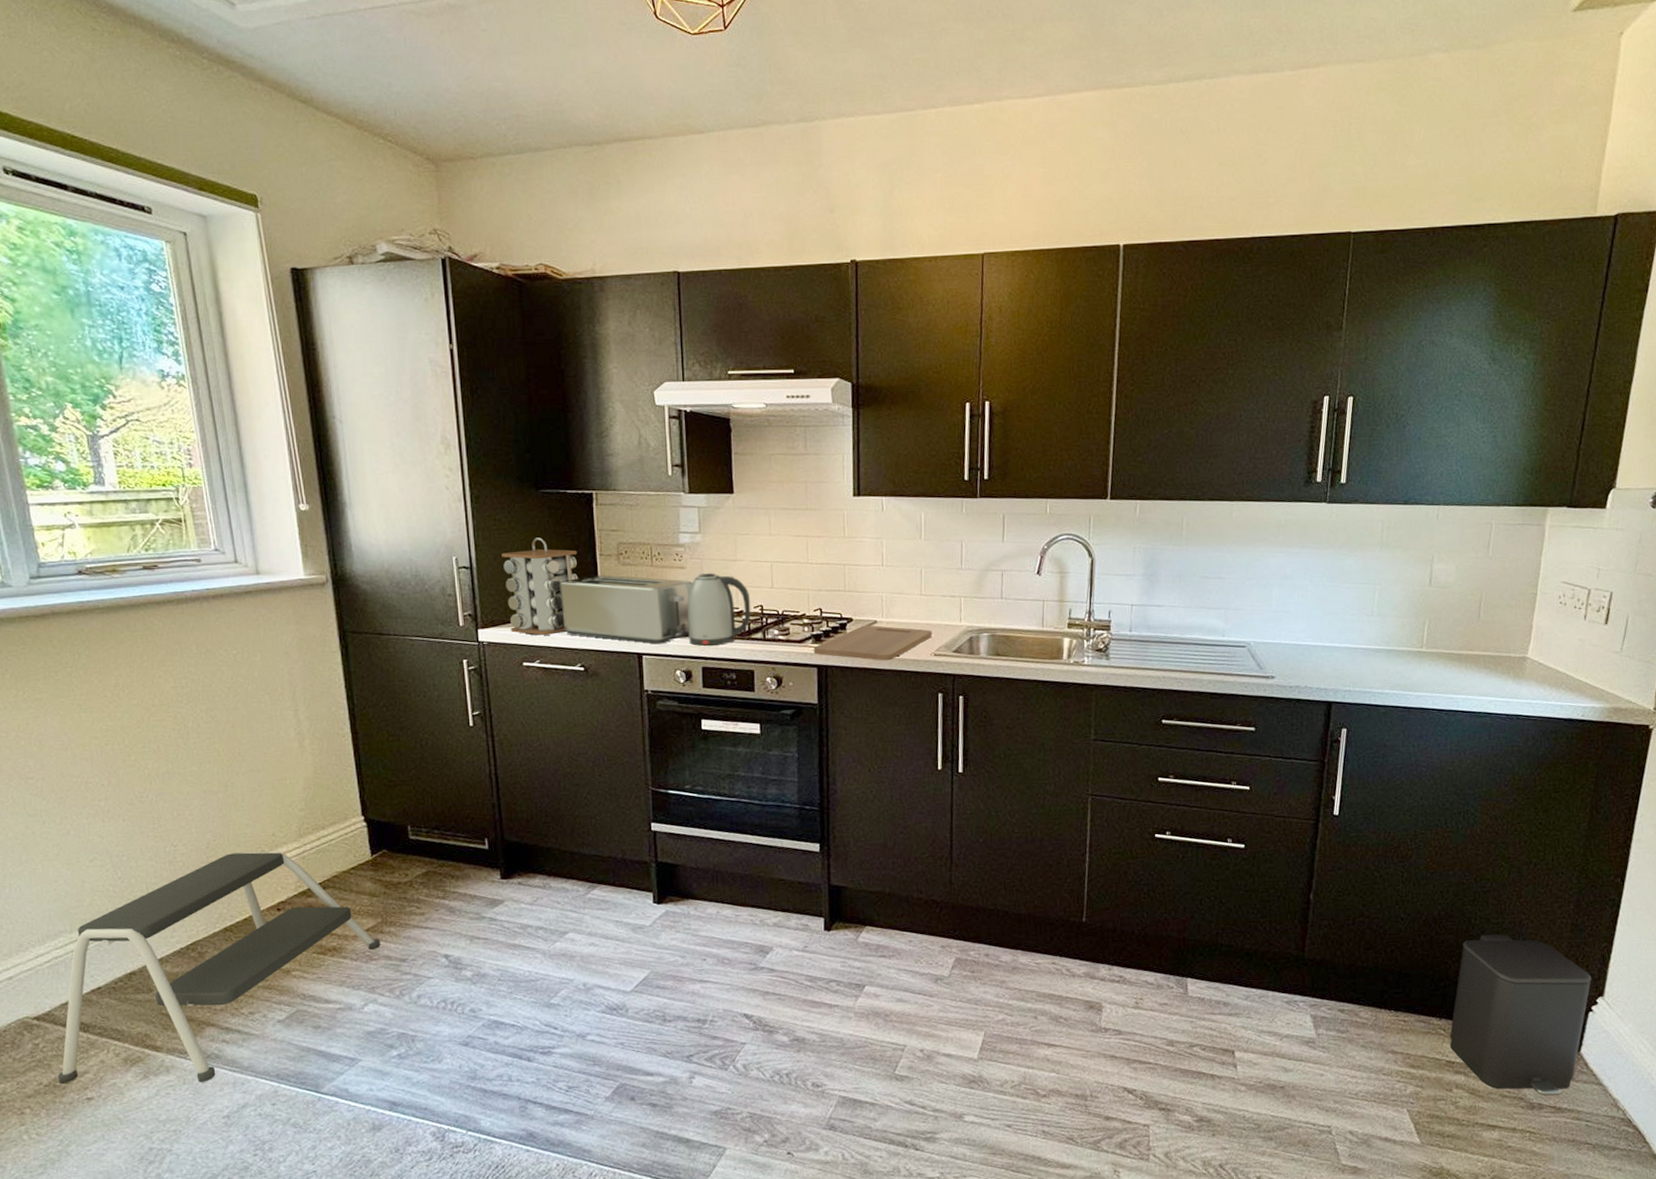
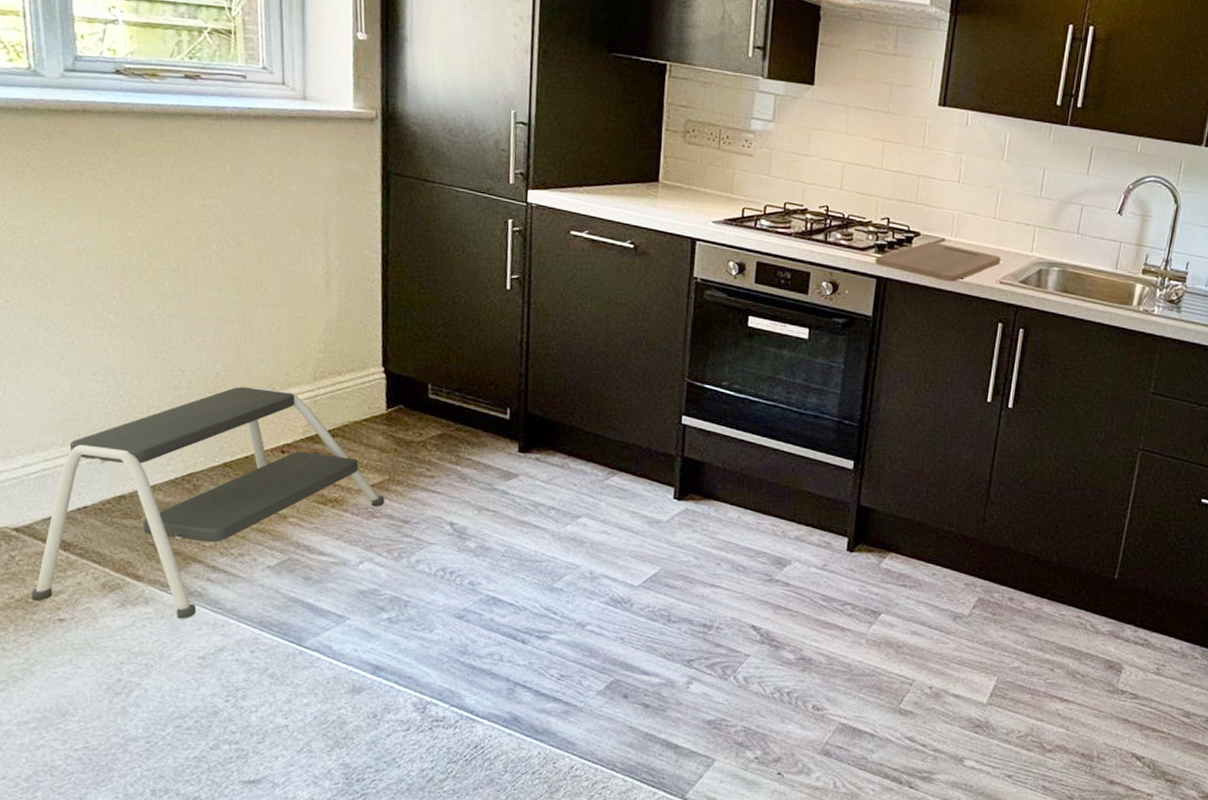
spice rack: present [502,538,579,636] -> none [562,102,643,206]
toaster: present [559,574,692,644] -> none [618,150,758,232]
kettle: present [686,572,751,646] -> none [747,164,817,242]

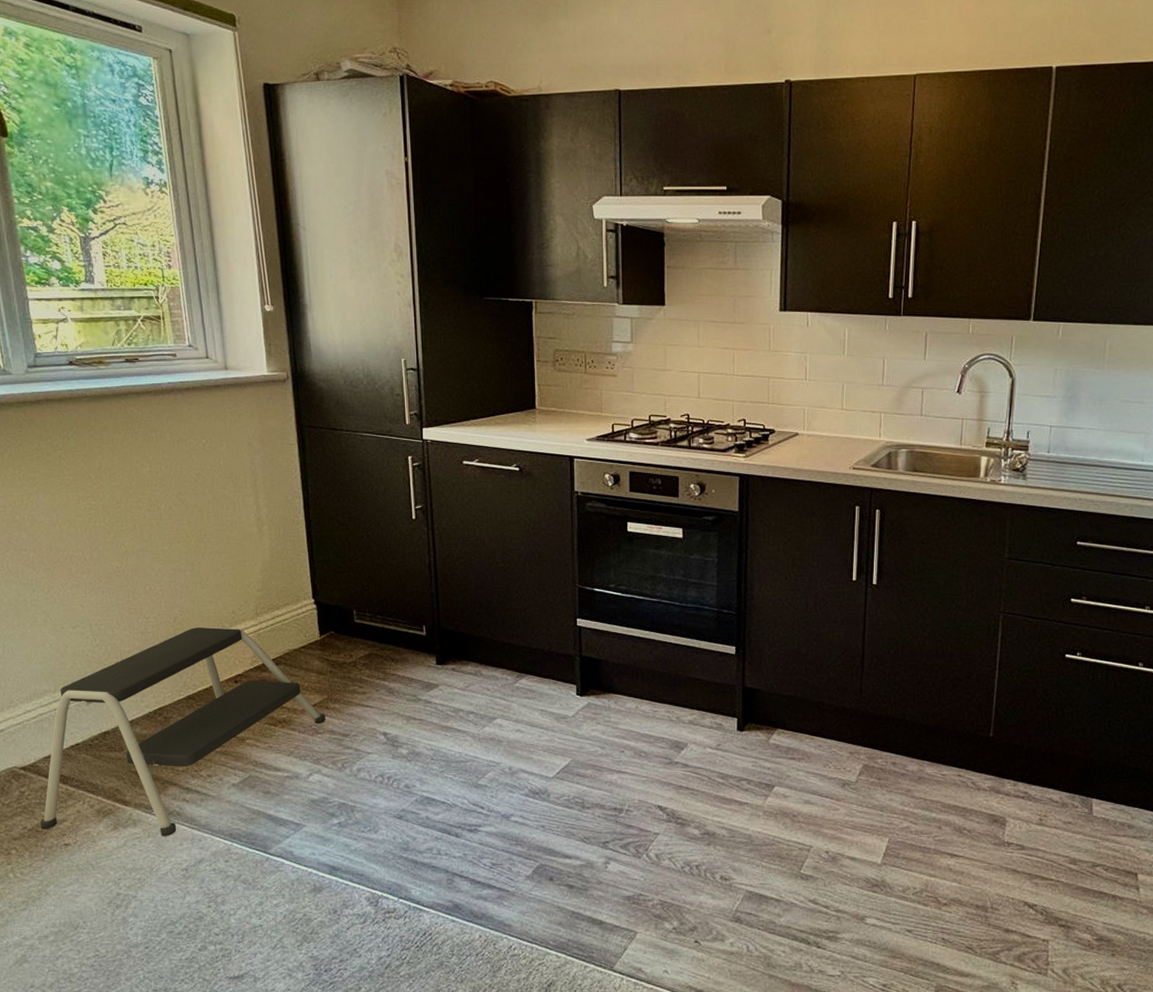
cutting board: present [875,241,1001,282] -> none [736,437,852,473]

